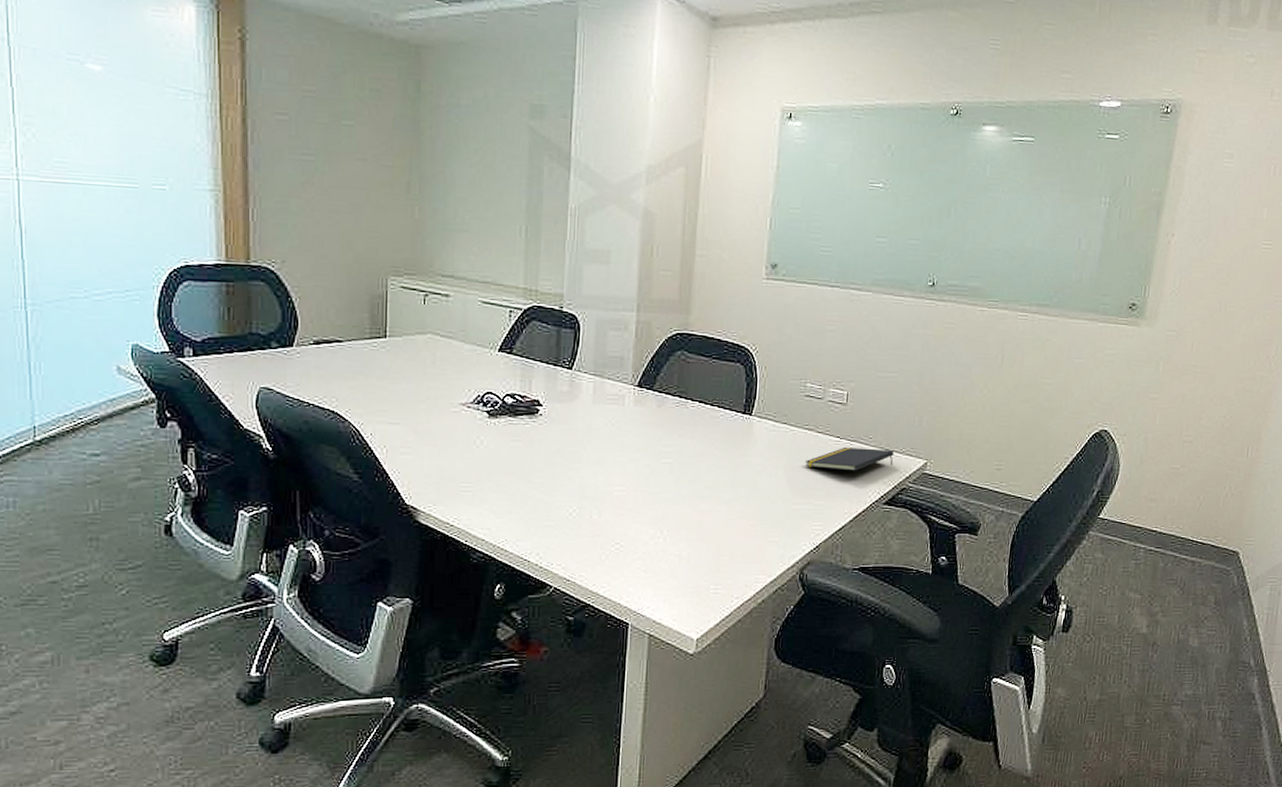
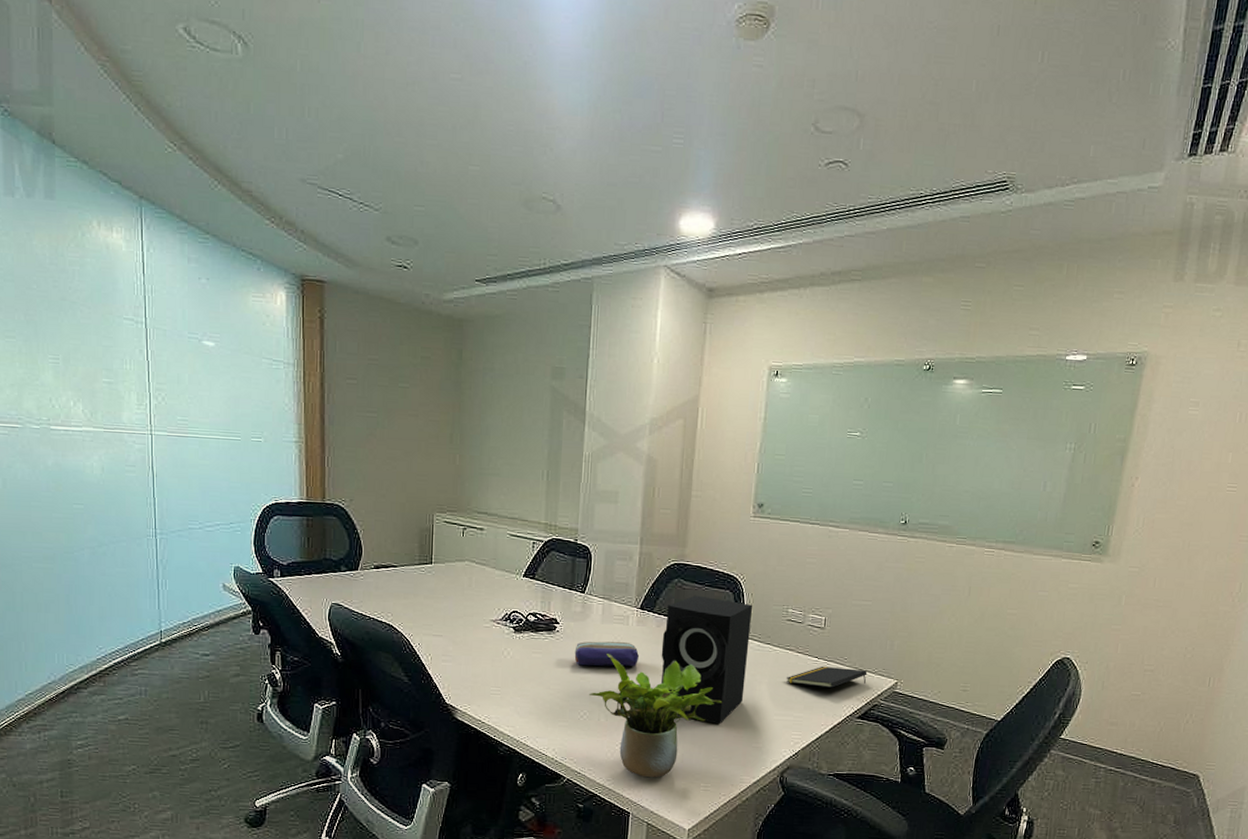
pencil case: none [561,424,637,455] -> present [574,641,639,666]
potted plant: none [578,440,734,582] -> present [588,654,723,778]
speaker: none [662,369,767,516] -> present [661,595,753,724]

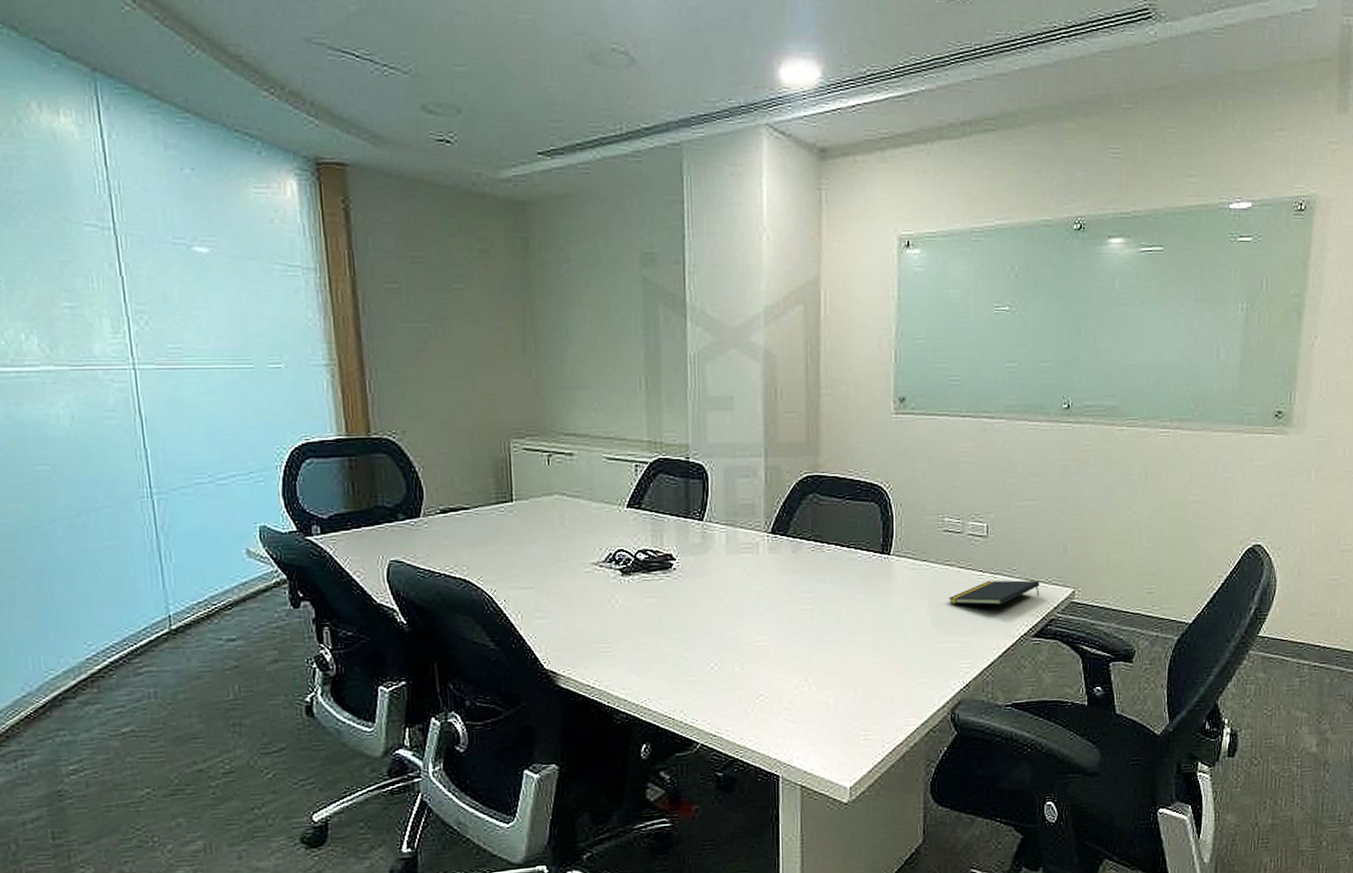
pencil case: present [574,641,639,666] -> none [697,574,774,608]
potted plant: present [588,654,723,778] -> none [718,590,877,732]
speaker: present [661,595,753,724] -> none [800,511,904,660]

